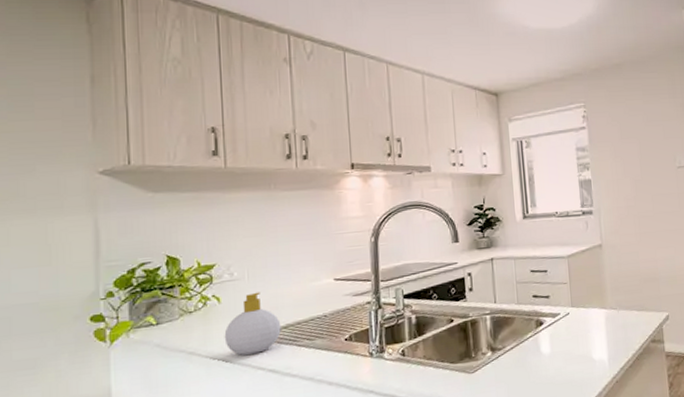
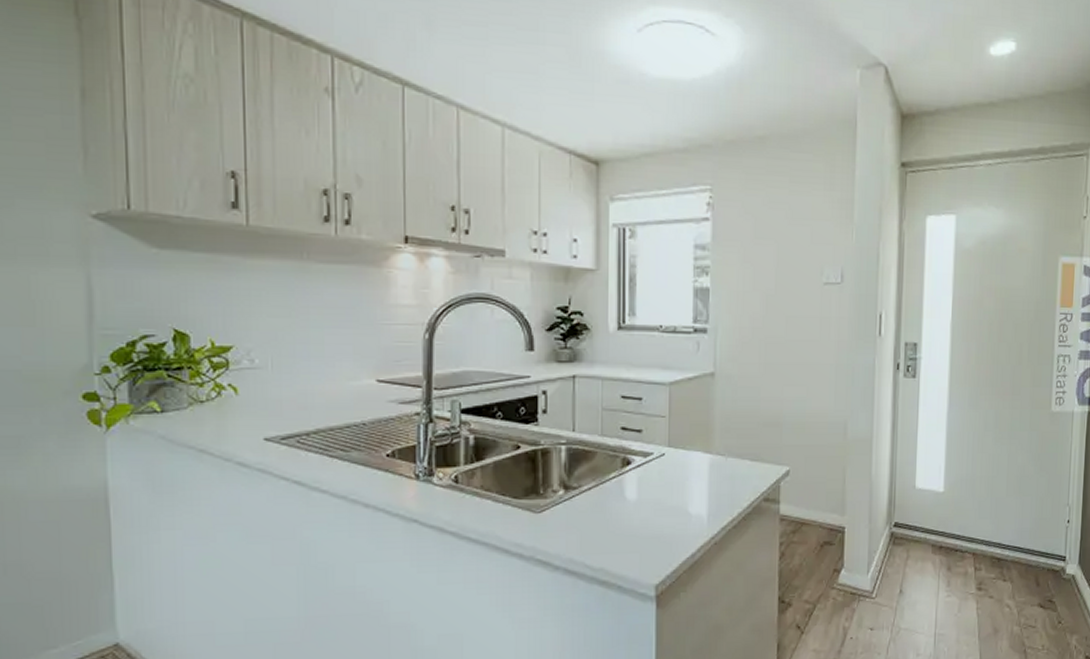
soap bottle: present [224,292,281,356] -> none [241,386,310,461]

